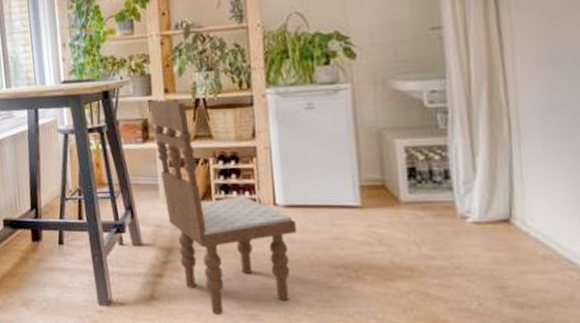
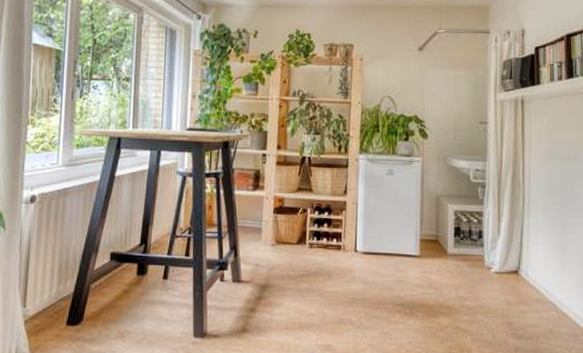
dining chair: present [148,100,298,316] -> none [262,154,371,346]

